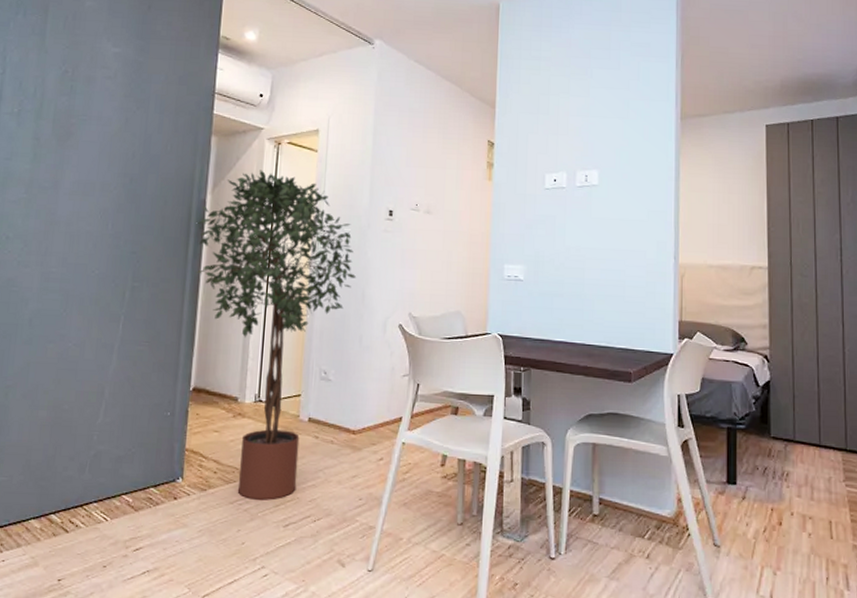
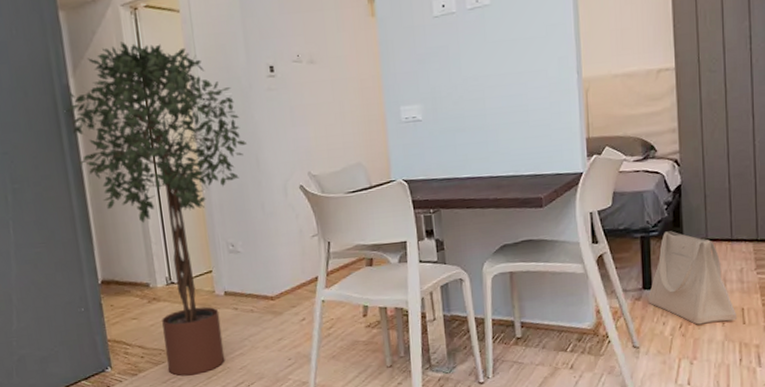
tote bag: none [731,426,825,533] -> present [647,231,738,325]

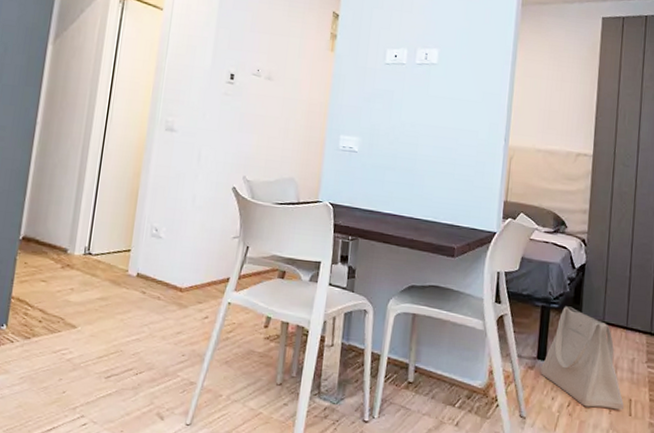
potted tree: present [66,42,248,376] -> none [32,24,194,352]

